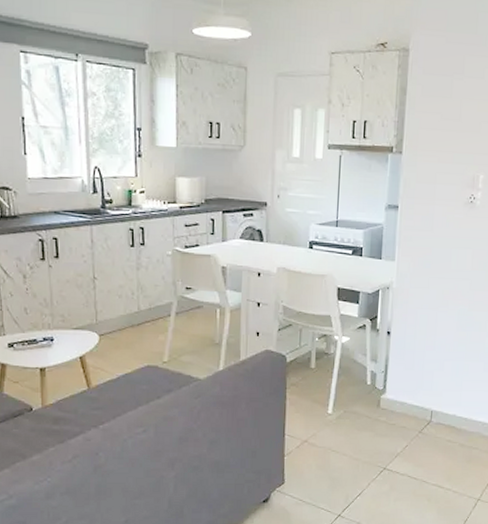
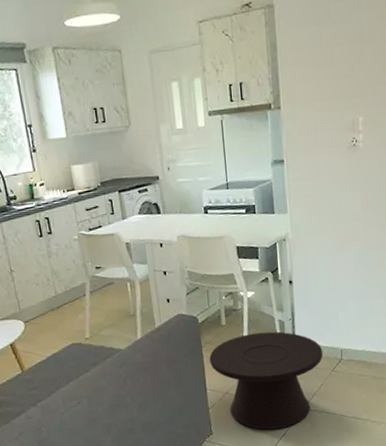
side table: none [292,381,413,487] -> present [209,331,323,430]

